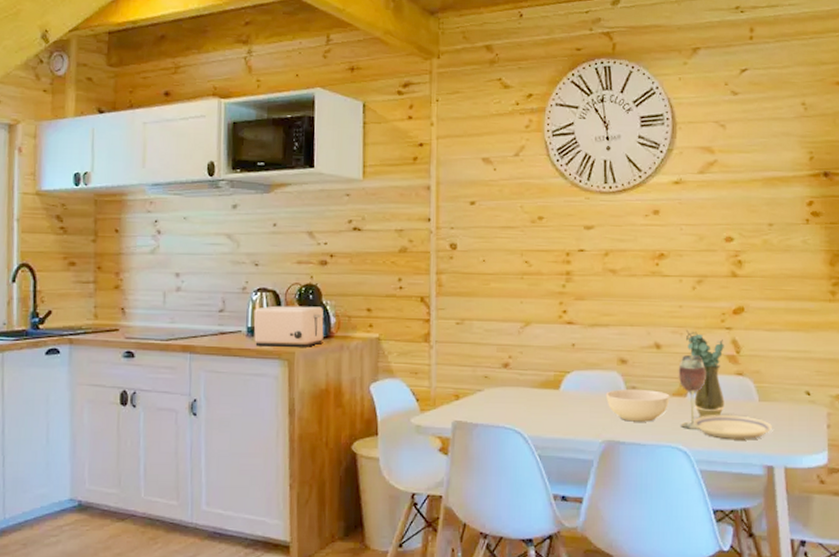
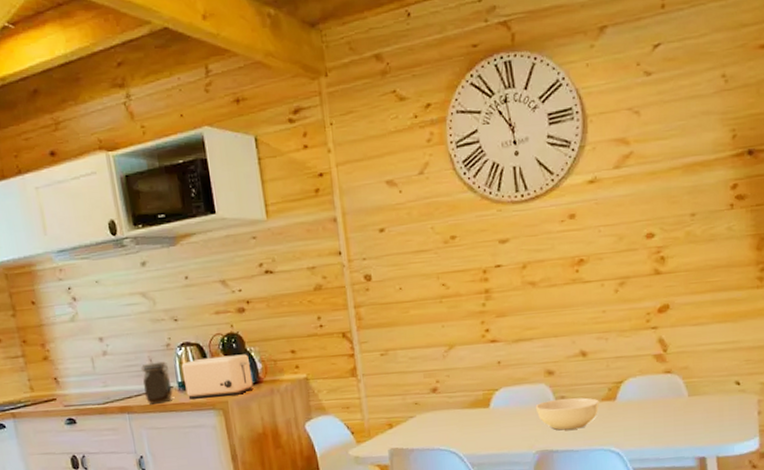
jar: none [211,304,240,347] -> present [140,361,173,404]
wineglass: present [678,355,706,429] -> none [606,358,634,431]
vase: present [686,329,725,417] -> none [612,333,654,419]
plate: present [694,414,772,440] -> none [624,412,703,437]

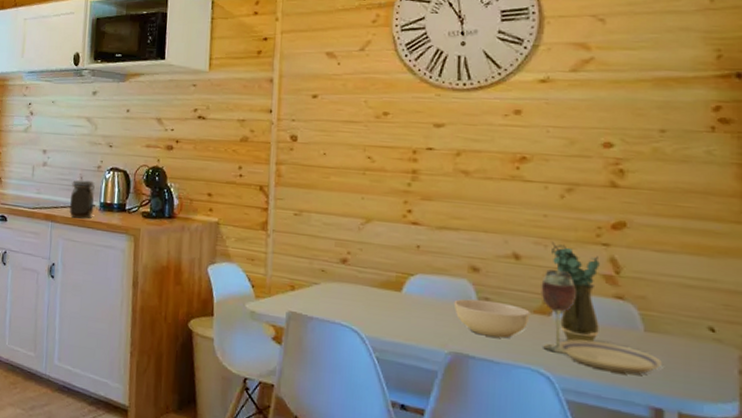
toaster: present [181,354,253,399] -> none [105,184,168,226]
wineglass: none [606,358,634,431] -> present [541,269,576,354]
vase: none [612,333,654,419] -> present [552,241,600,343]
plate: none [624,412,703,437] -> present [559,339,662,375]

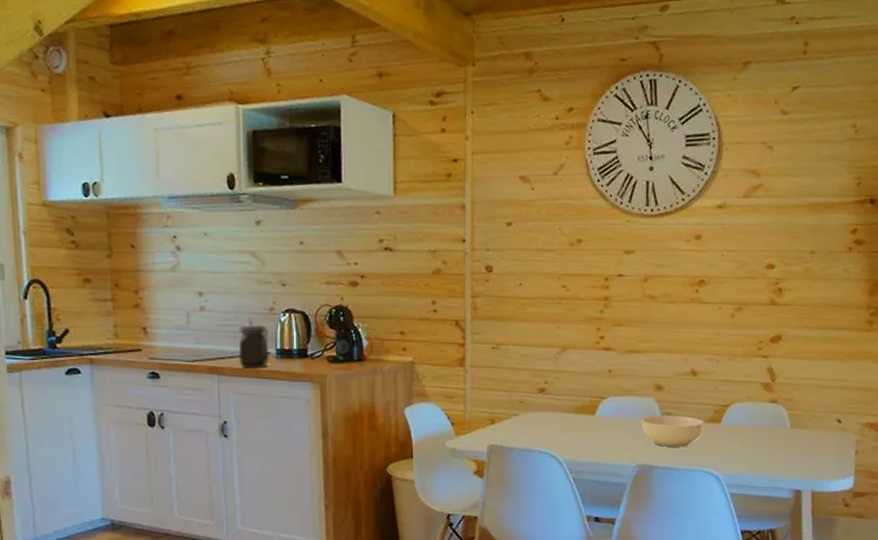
wineglass: present [541,269,576,354] -> none [713,382,741,455]
vase: present [552,241,600,343] -> none [723,357,760,443]
plate: present [559,339,662,375] -> none [726,440,802,465]

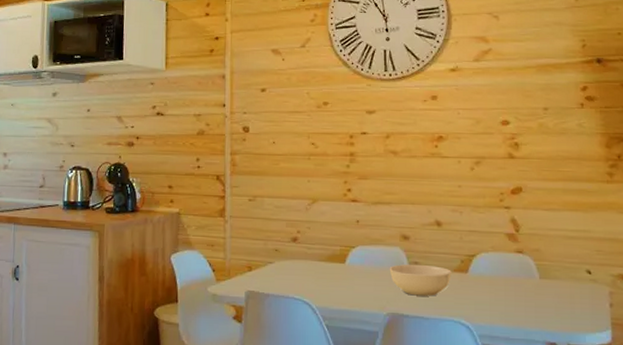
jar: present [238,325,269,369] -> none [33,180,58,219]

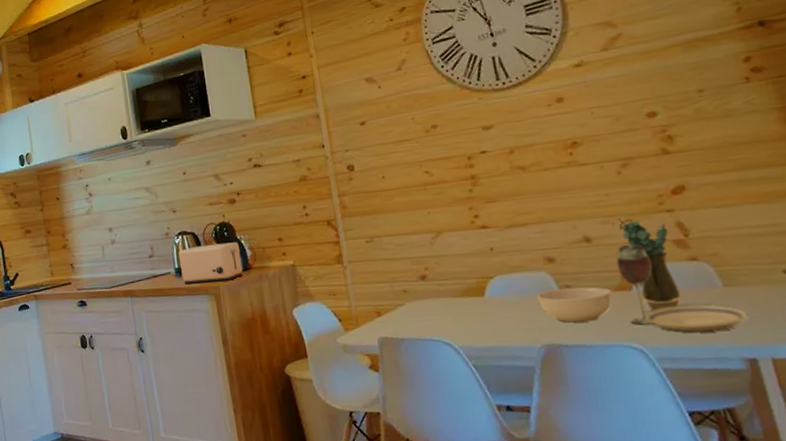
toaster: none [69,182,131,221] -> present [178,242,243,285]
wineglass: none [459,233,486,305] -> present [616,244,655,325]
vase: none [466,208,505,293] -> present [618,218,681,311]
plate: none [475,290,554,316] -> present [645,304,747,333]

